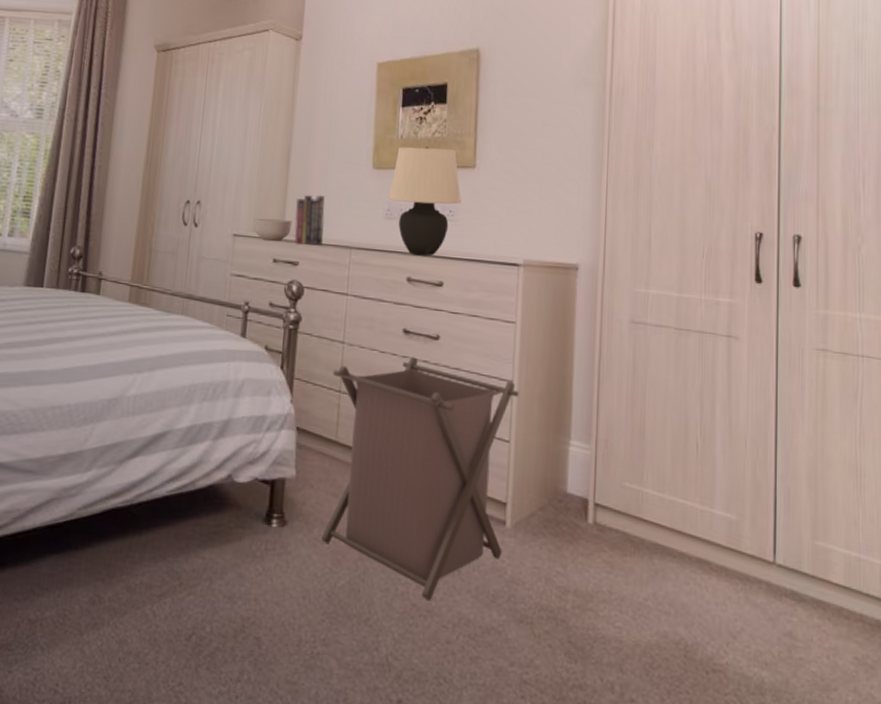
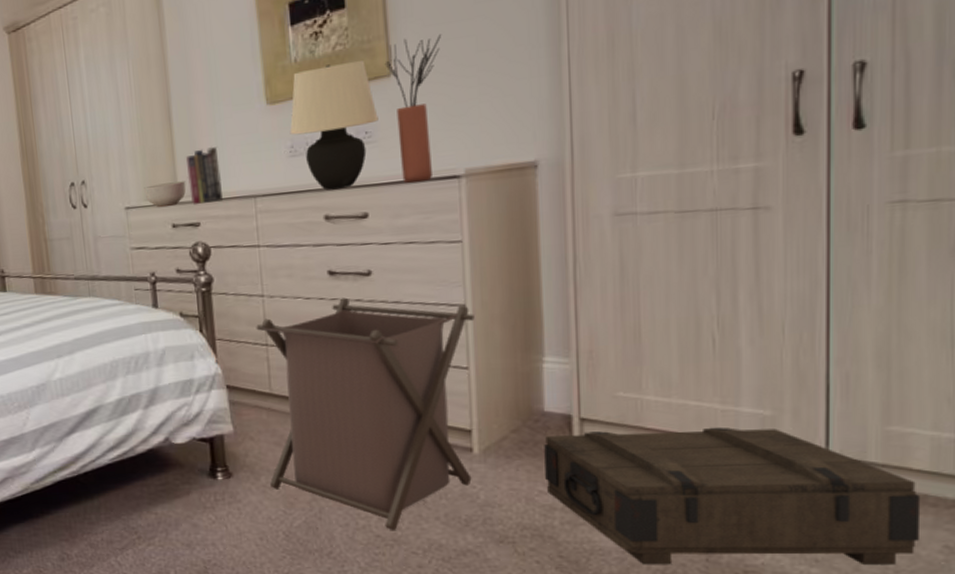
vase: none [471,140,517,264] -> present [384,34,442,184]
ammo crate: none [563,517,838,672] -> present [544,427,921,564]

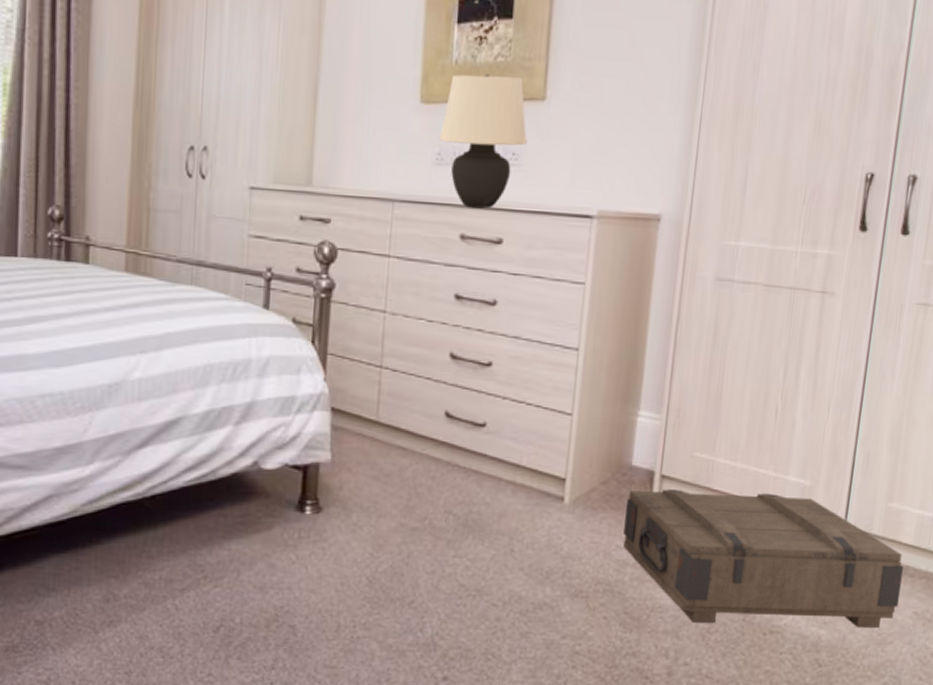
bowl: present [144,181,187,208] -> none [274,167,322,196]
books: present [185,146,224,206] -> none [324,136,362,199]
laundry basket: present [256,297,475,531] -> none [361,325,585,581]
vase: present [384,34,442,184] -> none [540,64,597,217]

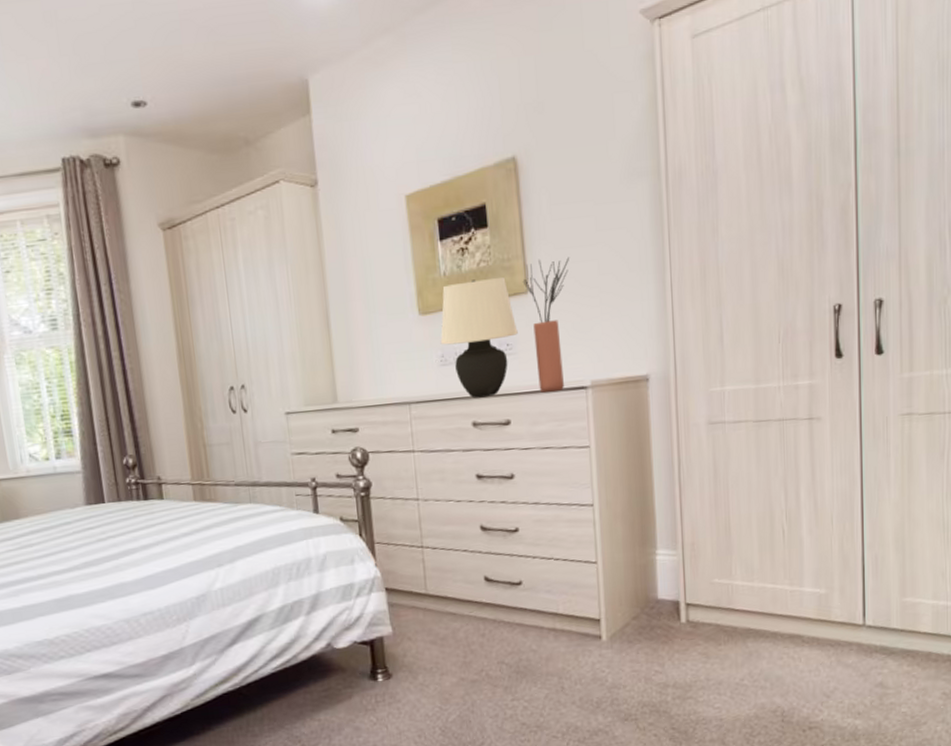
vase: none [540,64,597,217] -> present [522,257,570,394]
ammo crate: present [623,489,904,627] -> none [658,604,927,729]

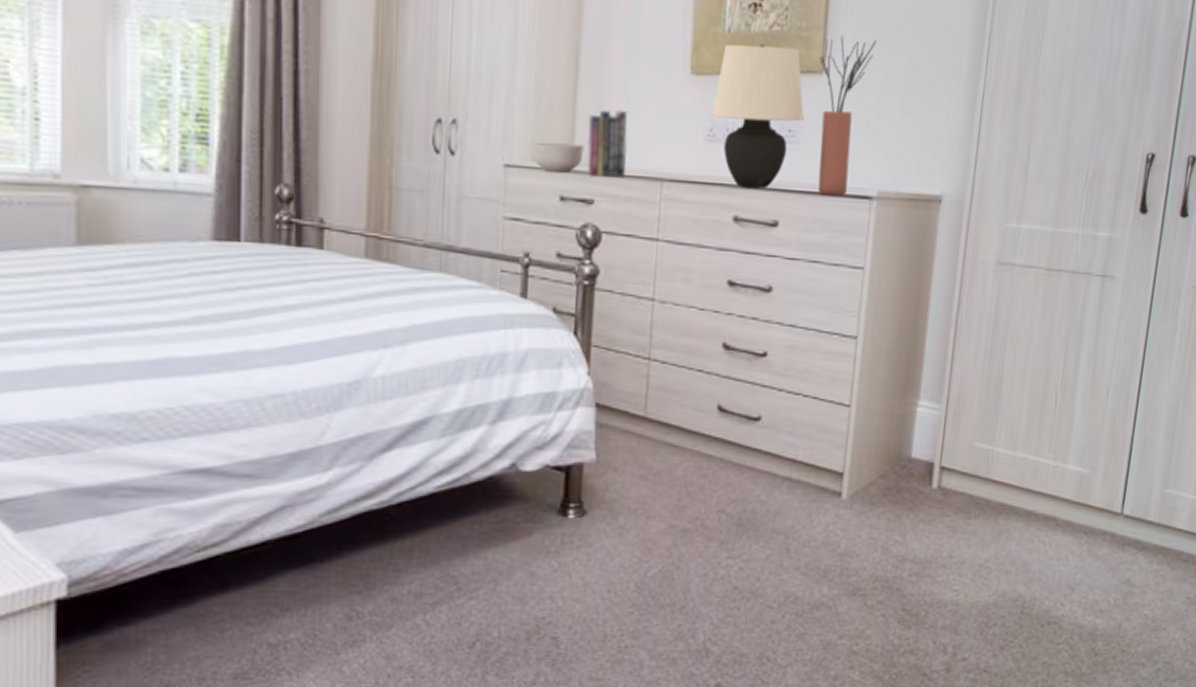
bowl: none [304,387,345,414] -> present [532,142,585,174]
books: none [343,353,381,411] -> present [586,109,628,178]

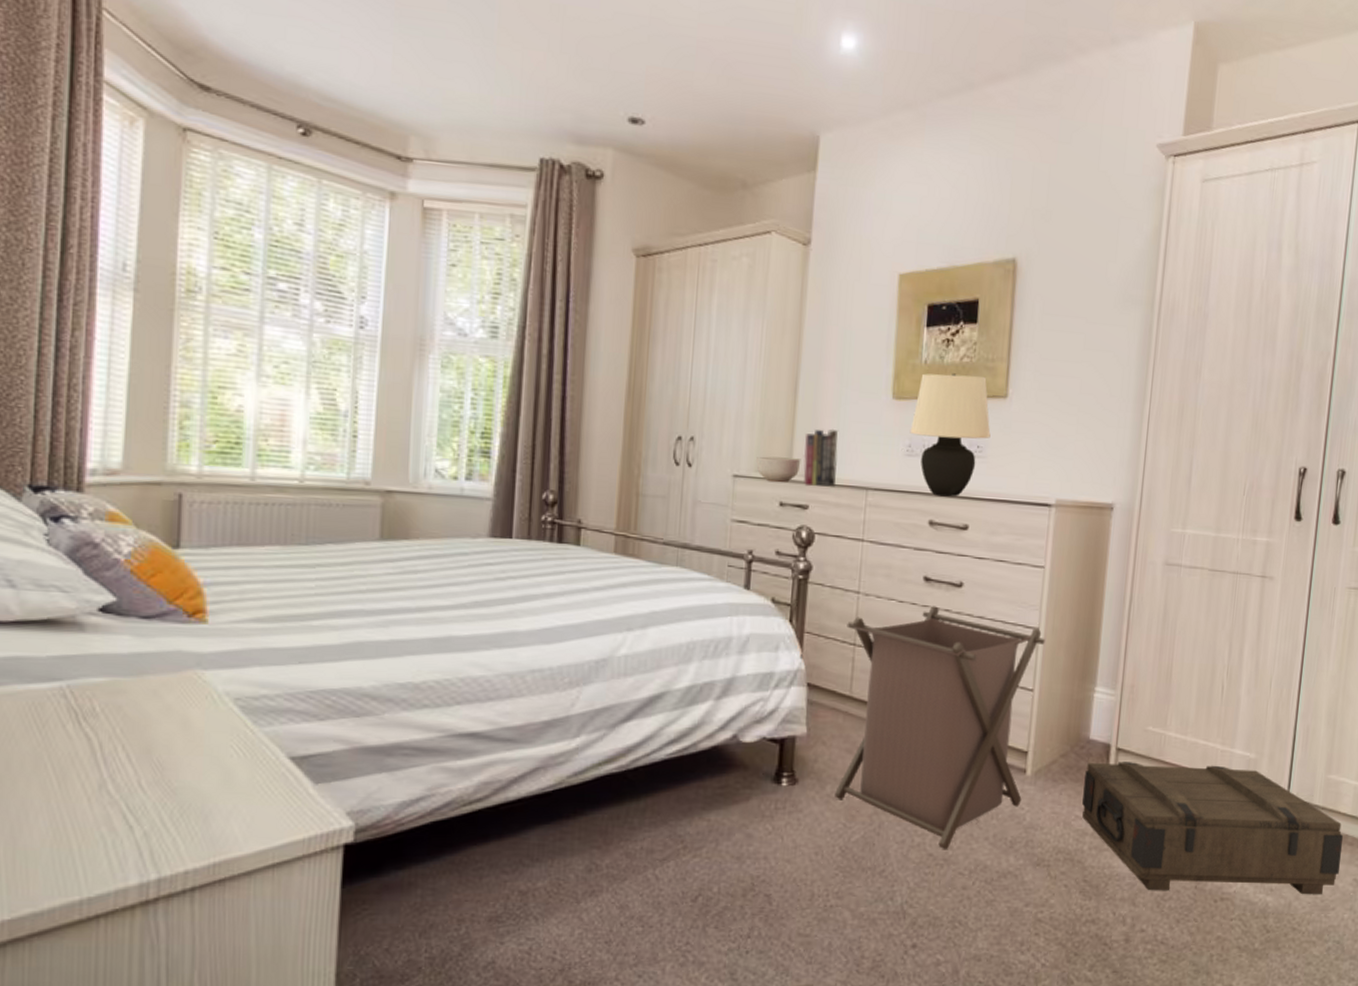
laundry basket: none [629,313,864,582] -> present [835,606,1045,850]
vase: present [817,35,878,198] -> none [1003,365,1054,505]
ammo crate: none [902,481,1178,616] -> present [1082,761,1344,894]

